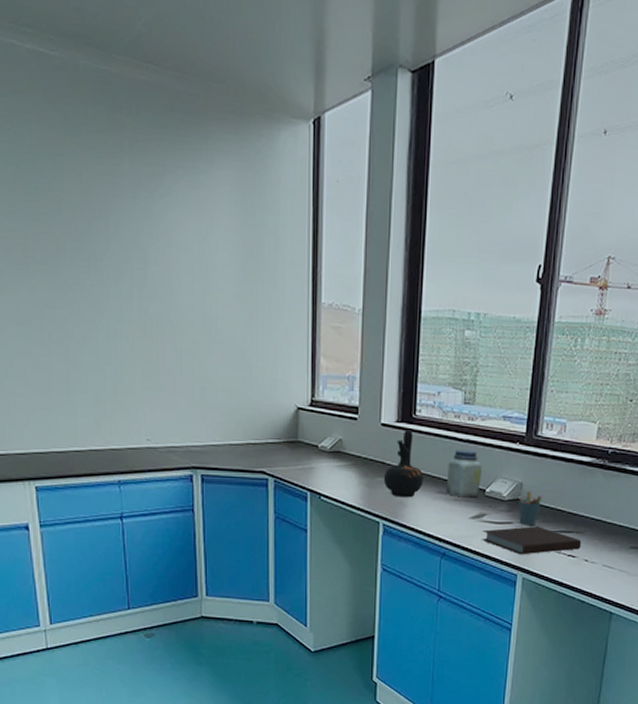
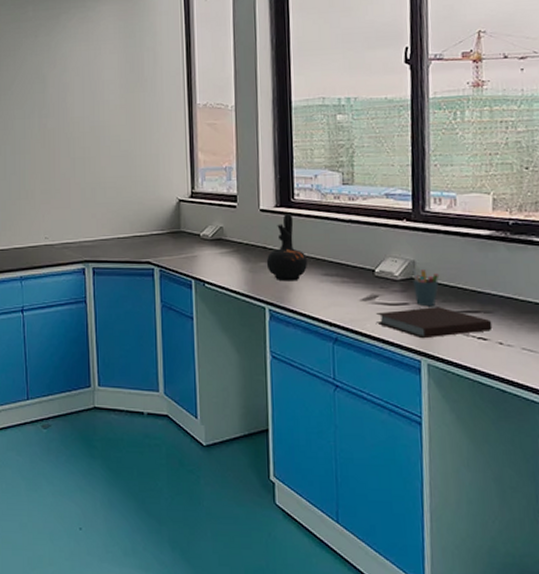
jar: present [446,450,482,498] -> none [331,230,369,279]

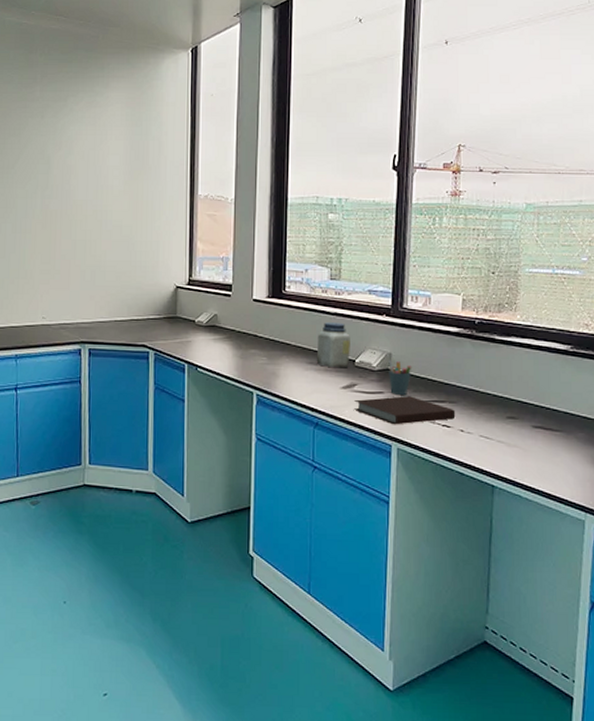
ceramic jug: present [266,214,308,282] -> none [256,305,295,369]
jar: none [331,230,369,279] -> present [316,322,350,368]

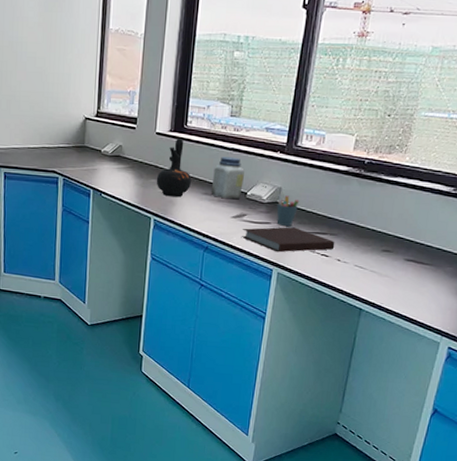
ceramic jug: none [256,305,295,369] -> present [156,138,192,198]

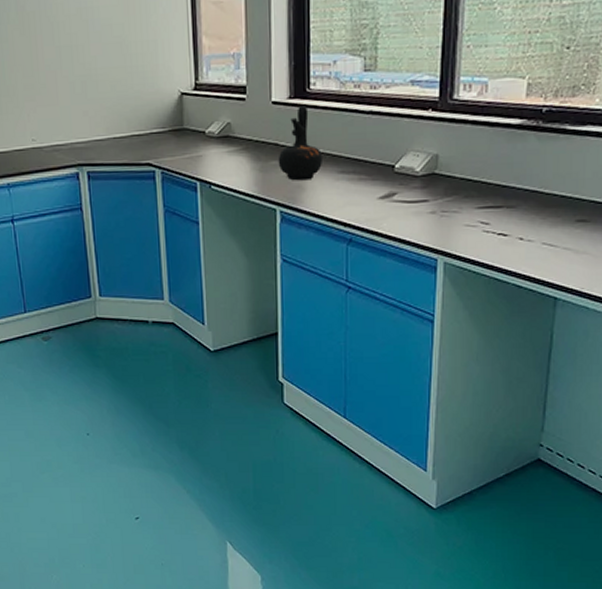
jar: present [211,157,244,200] -> none [348,122,389,176]
notebook: present [241,227,335,253] -> none [392,203,514,237]
pen holder: present [276,194,300,226] -> none [435,162,463,202]

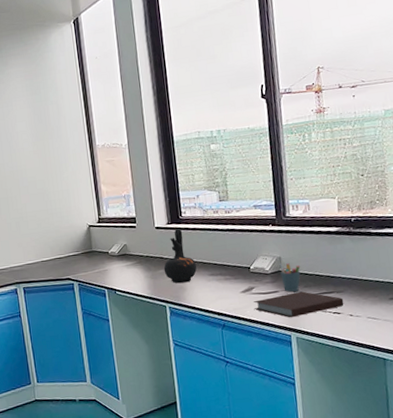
notebook: none [392,203,514,237] -> present [253,291,344,318]
pen holder: none [435,162,463,202] -> present [279,263,301,292]

